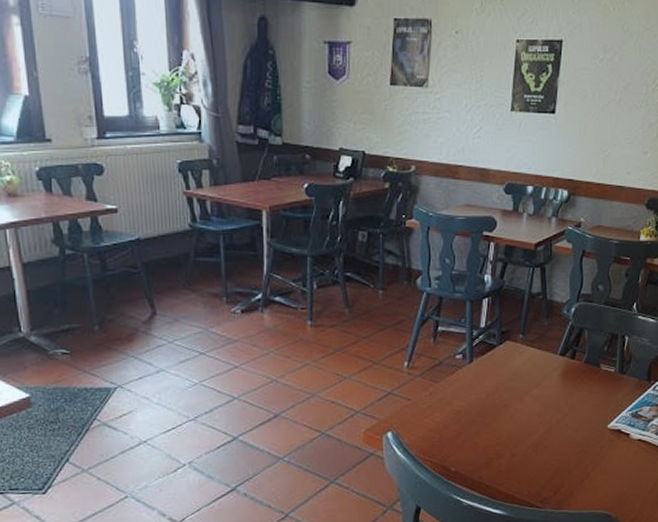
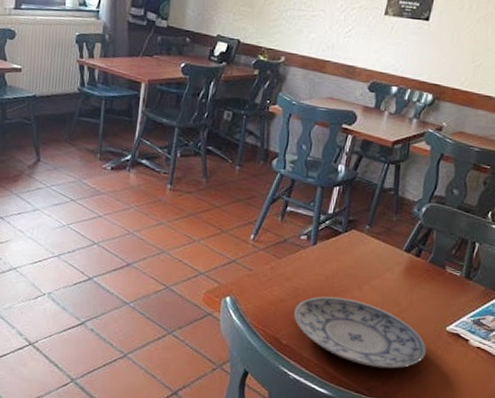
plate: none [458,412,591,478] -> present [293,296,427,369]

